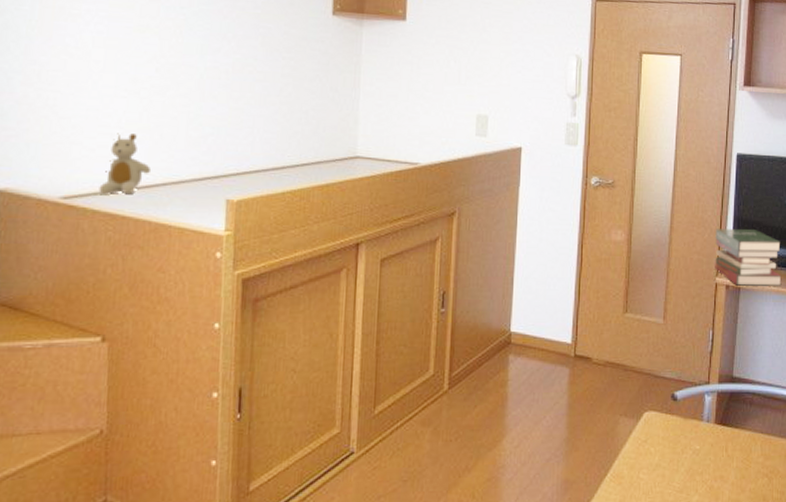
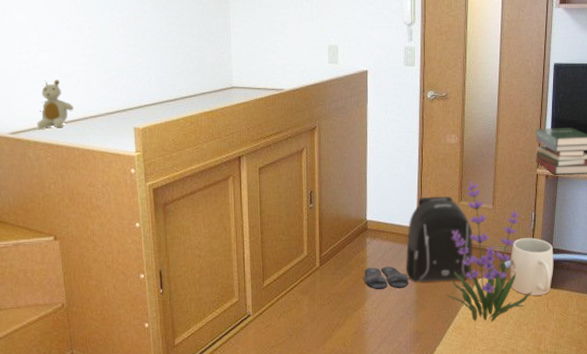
slippers: none [502,392,559,422] -> present [363,266,409,289]
backpack: none [555,305,639,415] -> present [405,196,473,283]
plant: none [604,287,709,469] -> present [446,180,533,322]
mug: none [682,362,735,436] -> present [510,238,554,296]

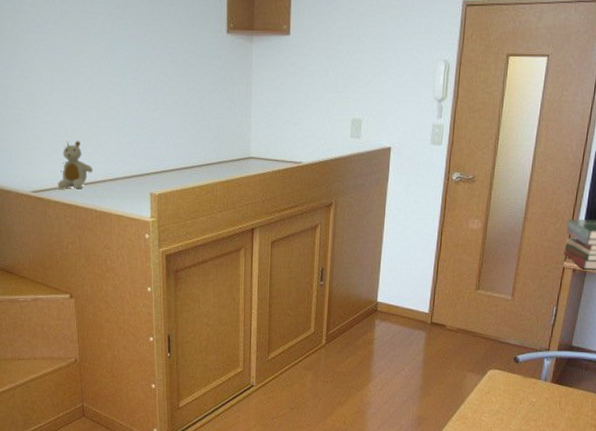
slippers: present [363,266,409,289] -> none [369,349,416,373]
backpack: present [405,196,473,283] -> none [413,282,488,370]
plant: present [446,180,533,322] -> none [453,269,545,415]
mug: present [510,238,554,296] -> none [522,333,573,393]

